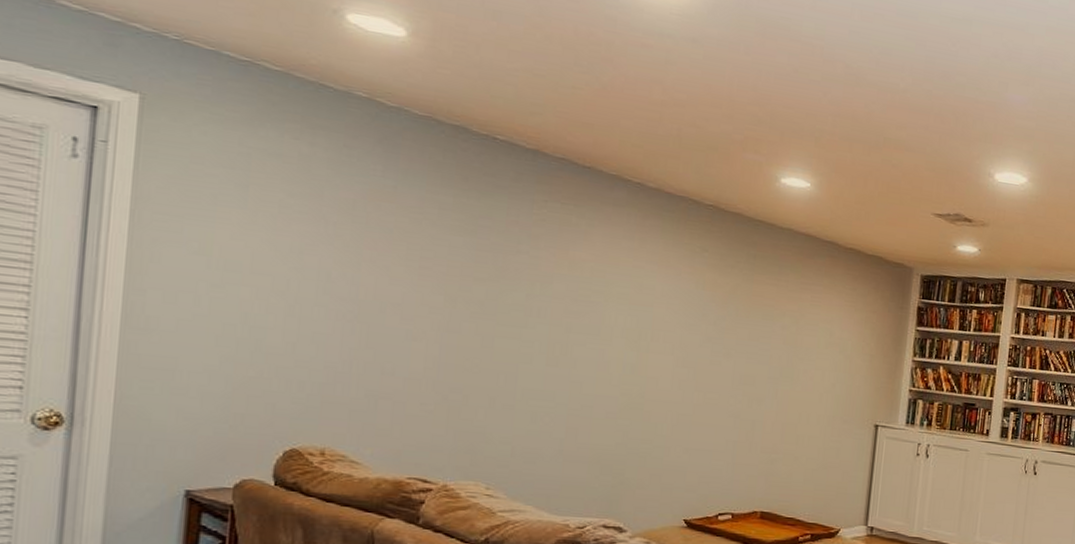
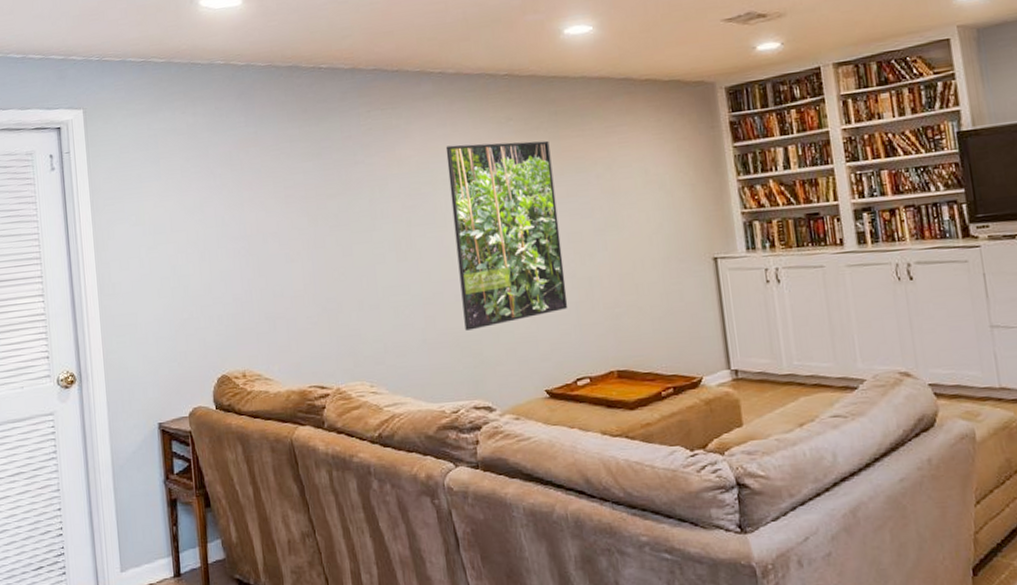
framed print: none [610,260,741,450] -> present [445,140,568,331]

